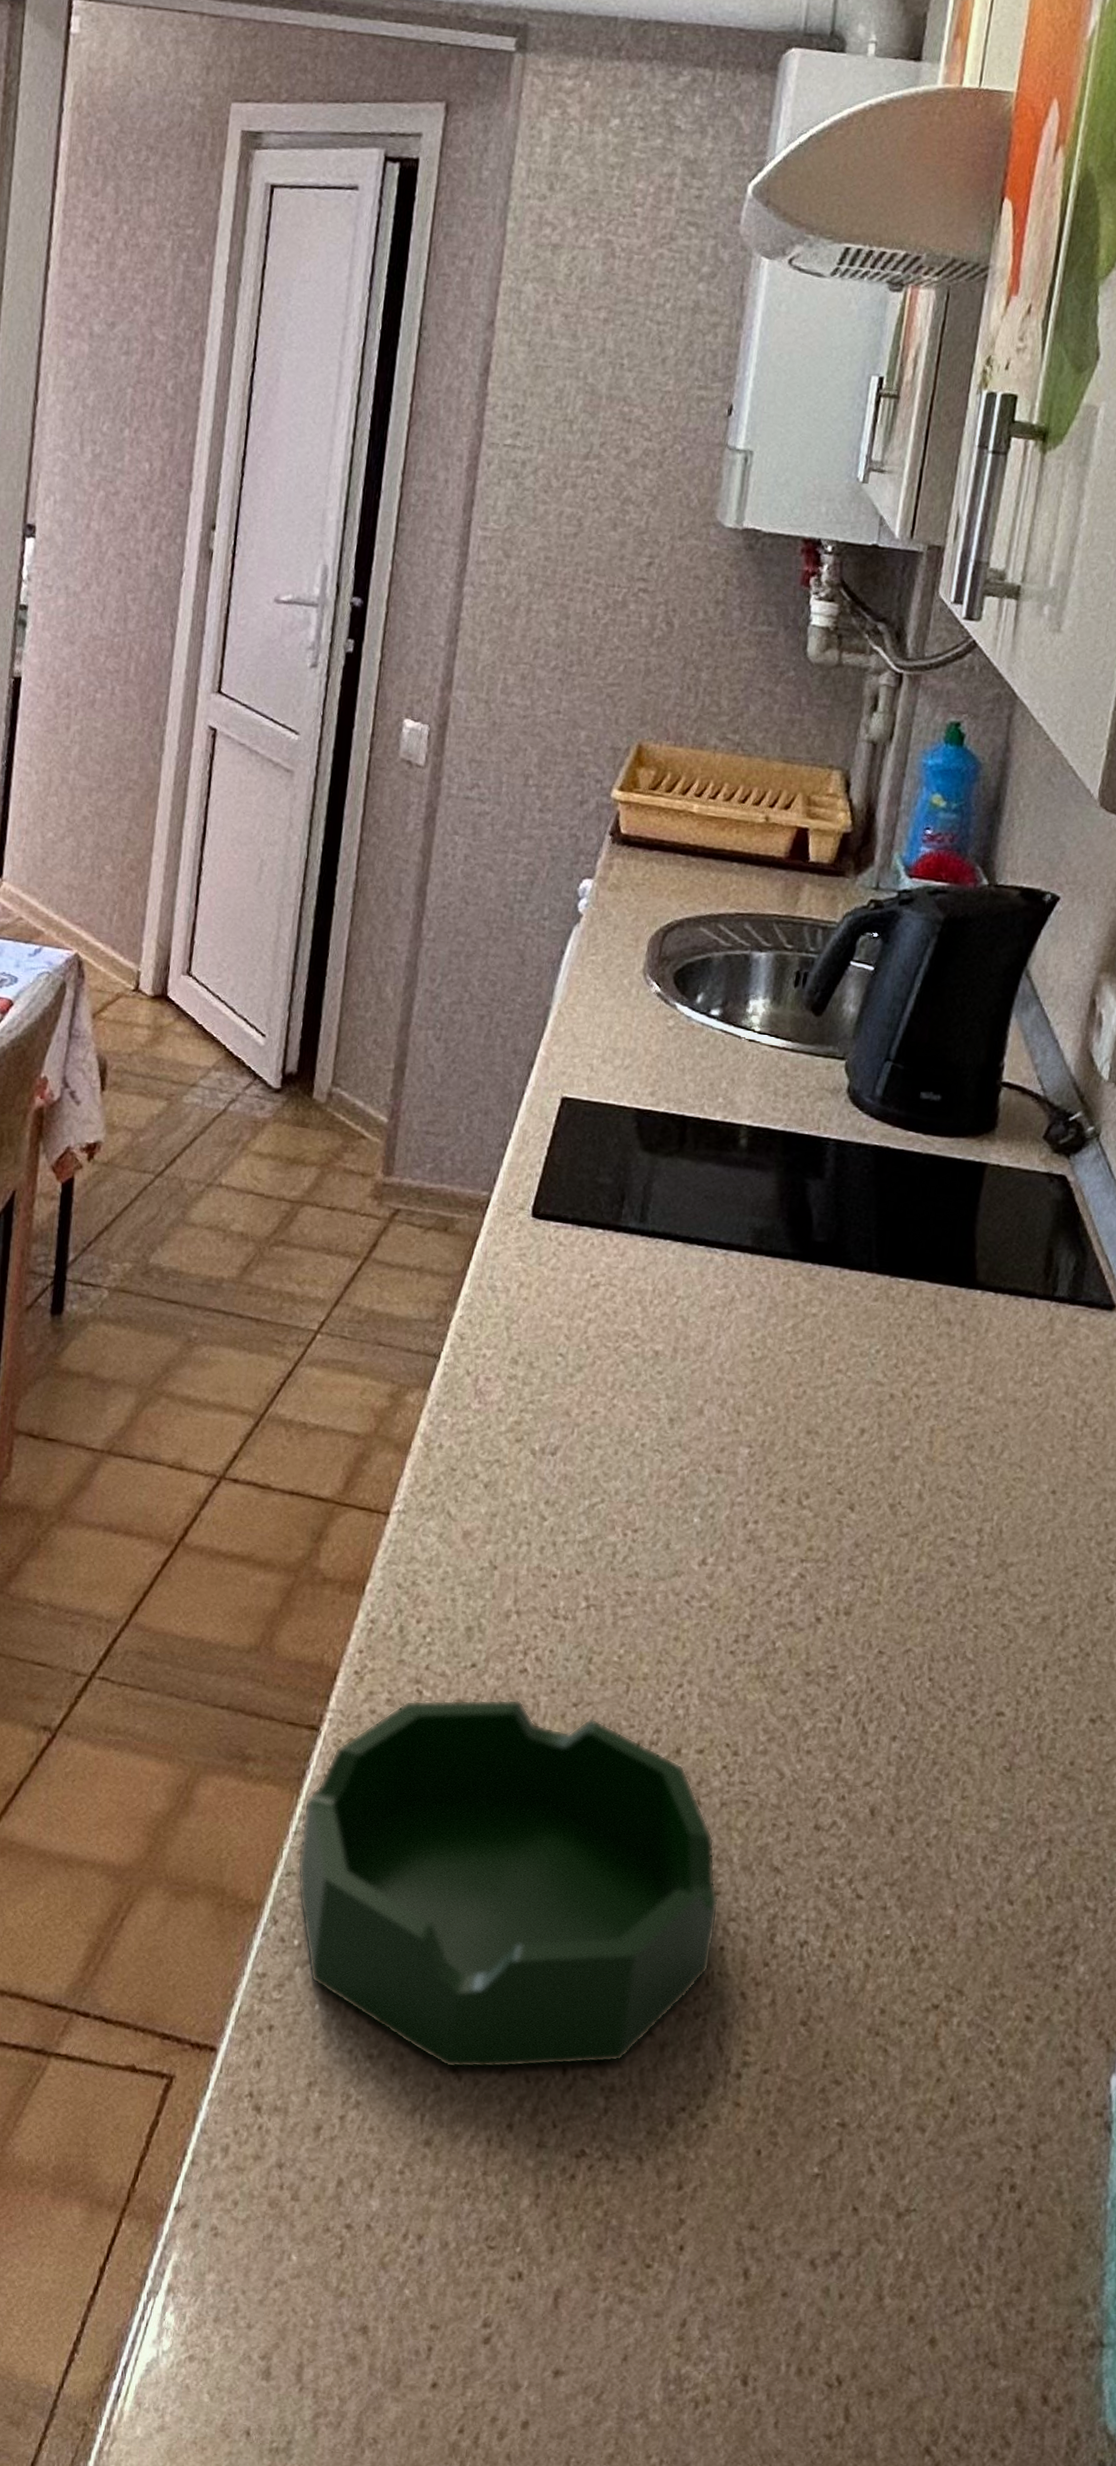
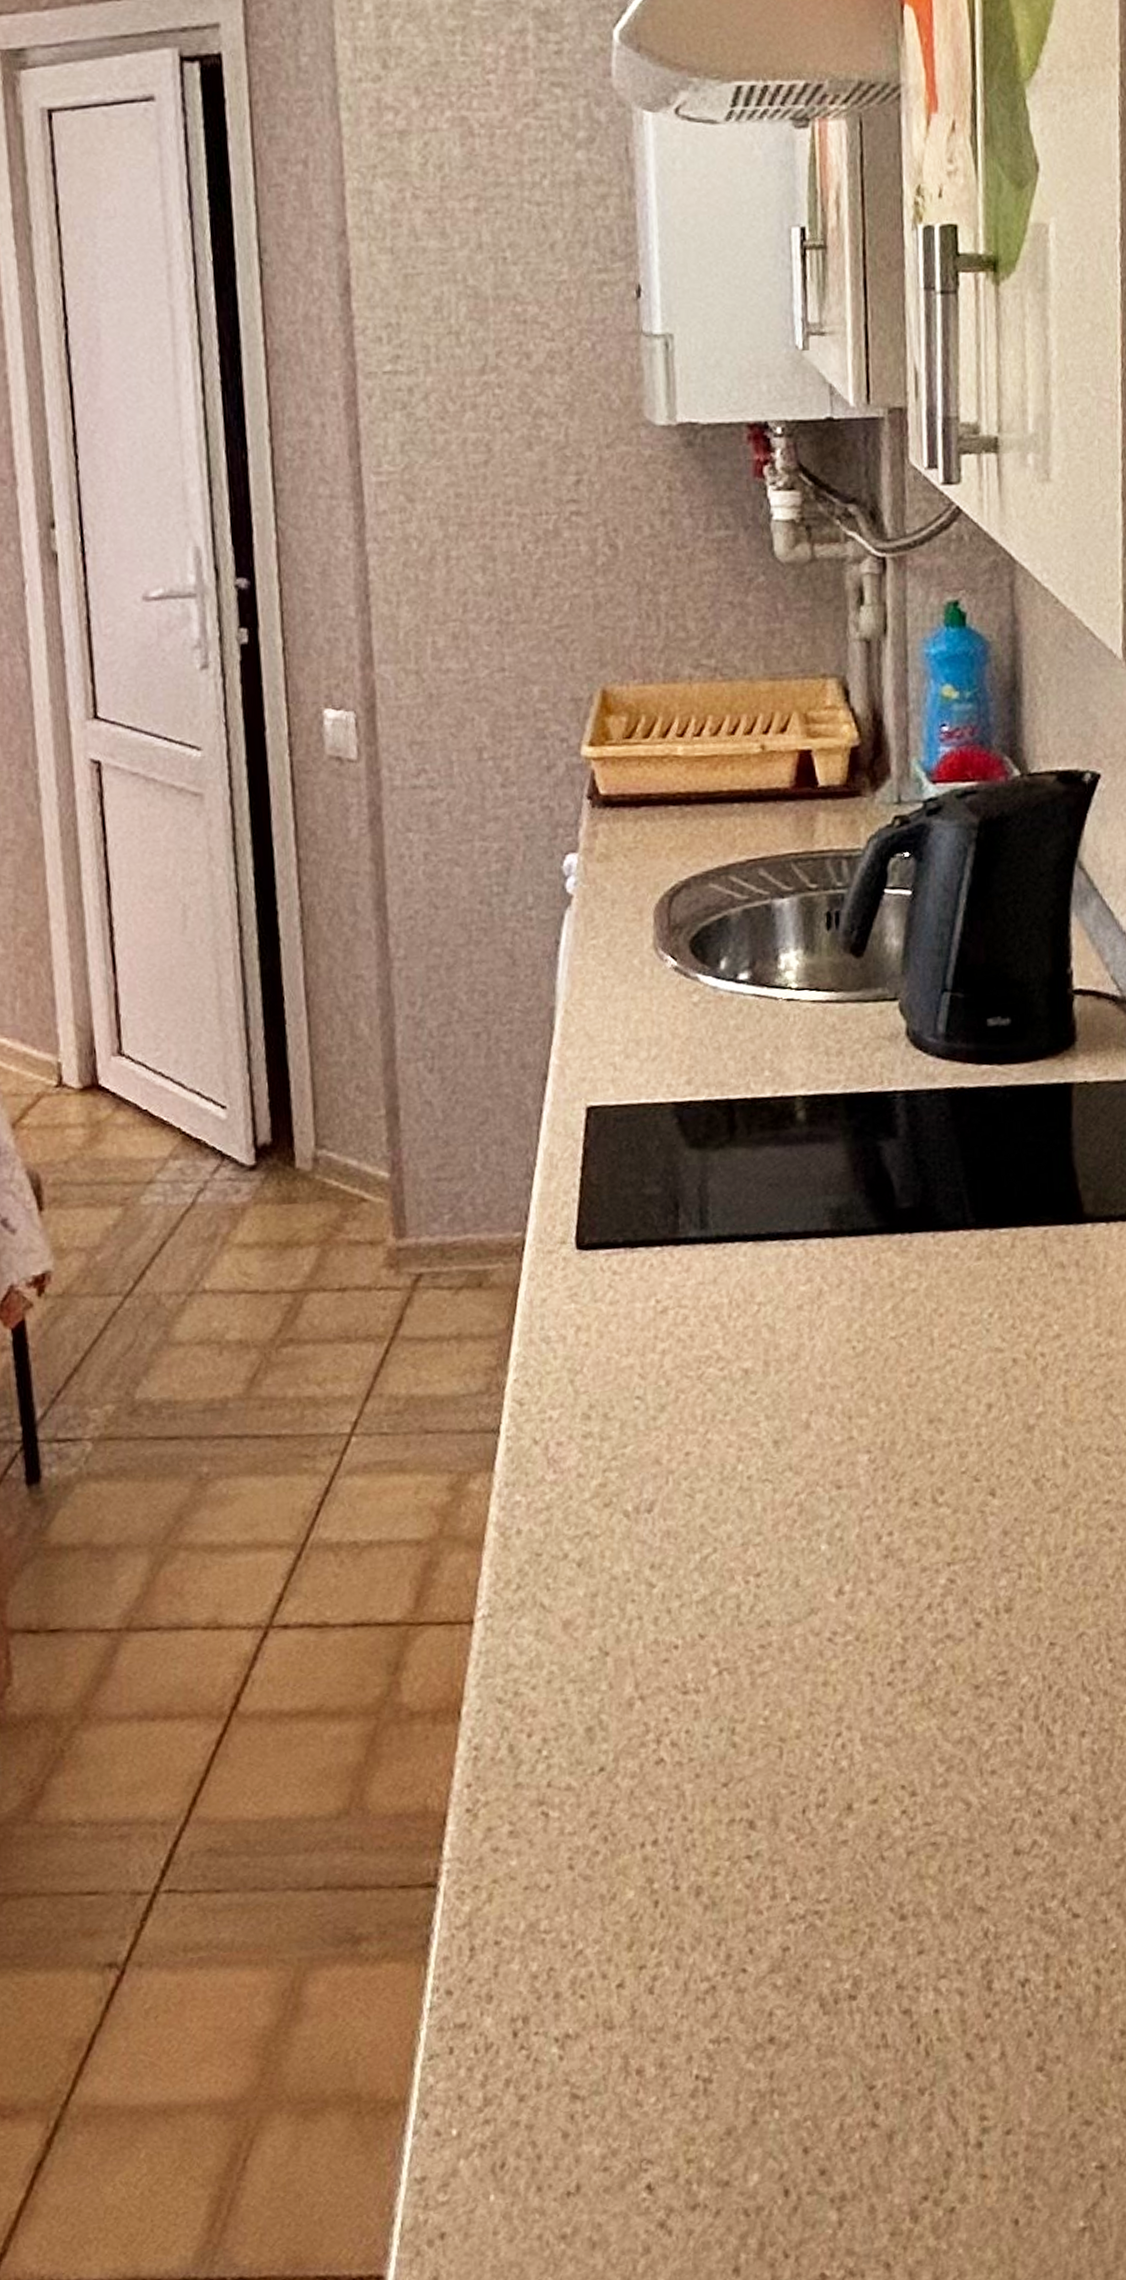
bowl: present [297,1699,720,2069] -> none [435,1795,927,2225]

